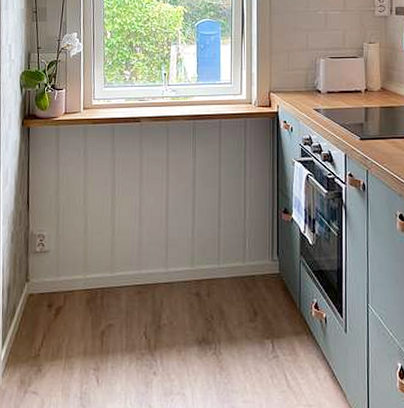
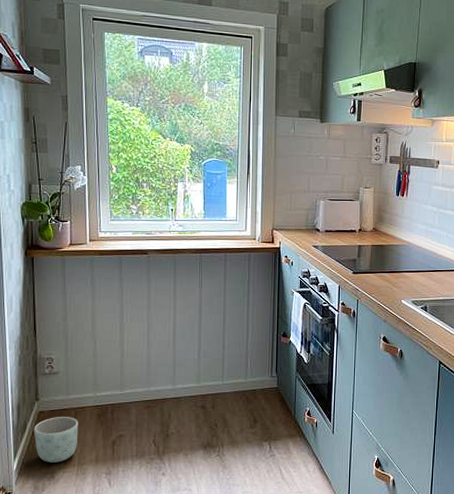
planter: none [22,301,68,354] -> present [34,417,79,463]

